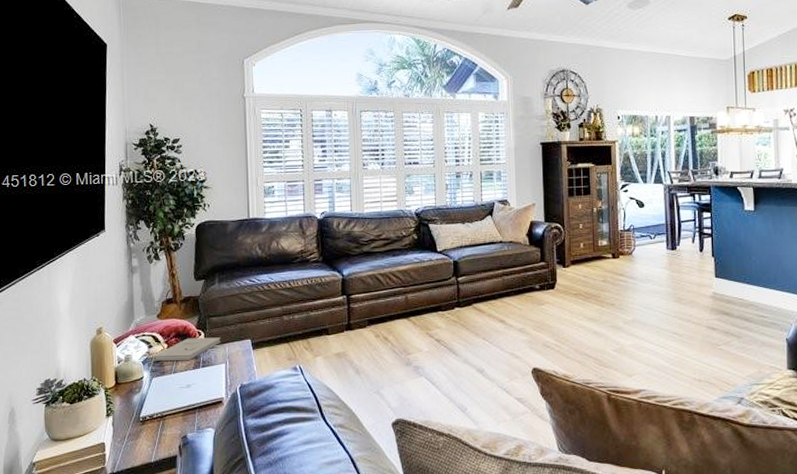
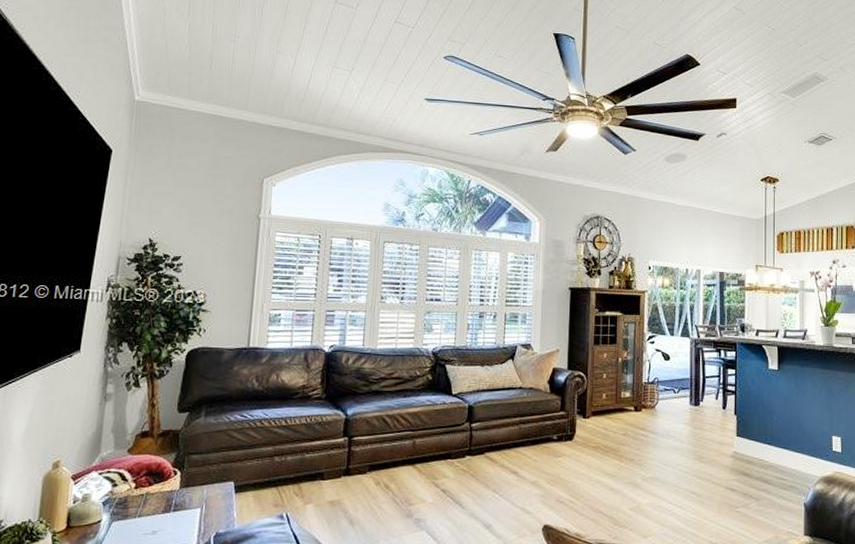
book: present [153,337,221,361] -> none [116,477,199,502]

